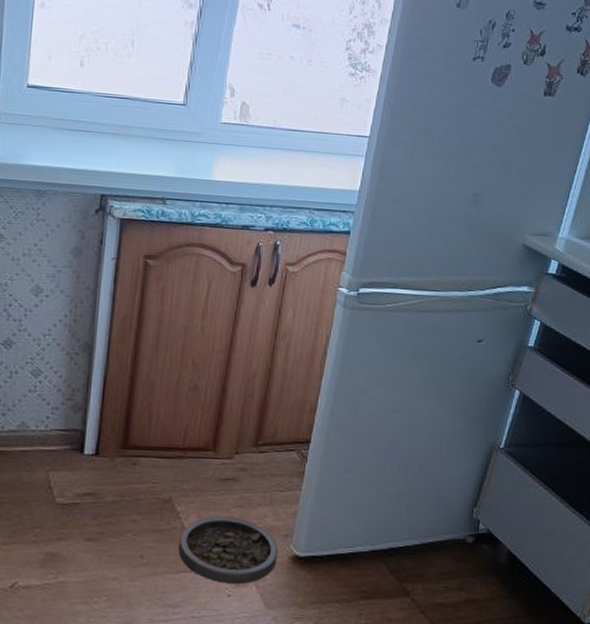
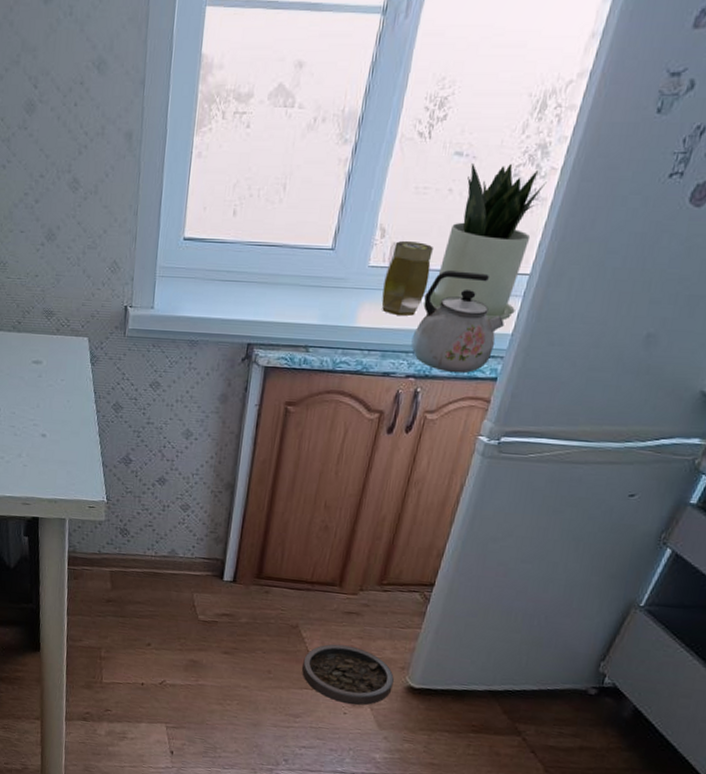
jar: none [236,100,280,171] -> present [381,240,433,316]
kettle: none [267,130,351,227] -> present [411,270,504,374]
planter: none [275,36,375,178] -> present [423,163,547,321]

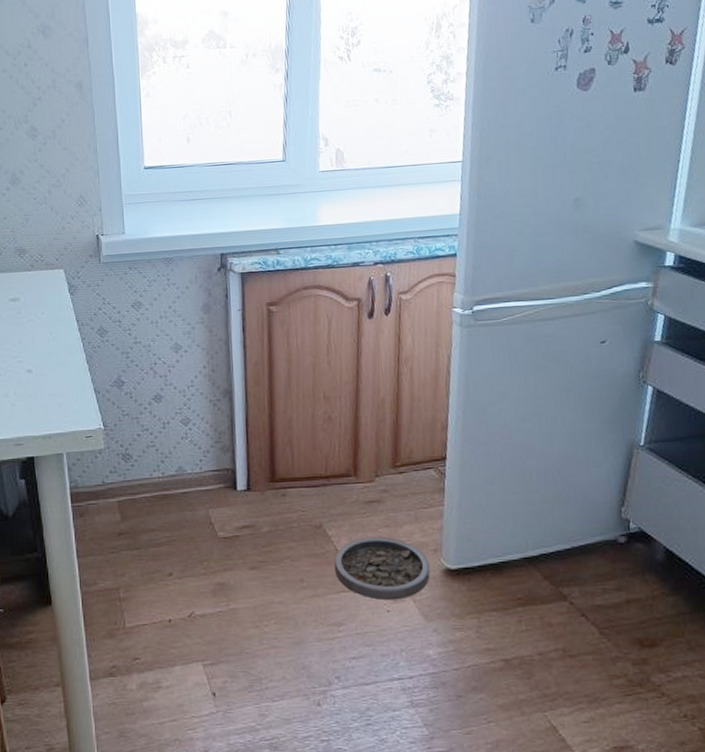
jar: present [381,240,433,316] -> none [335,145,376,211]
kettle: present [411,270,504,374] -> none [372,165,451,255]
planter: present [423,163,547,321] -> none [374,73,457,204]

